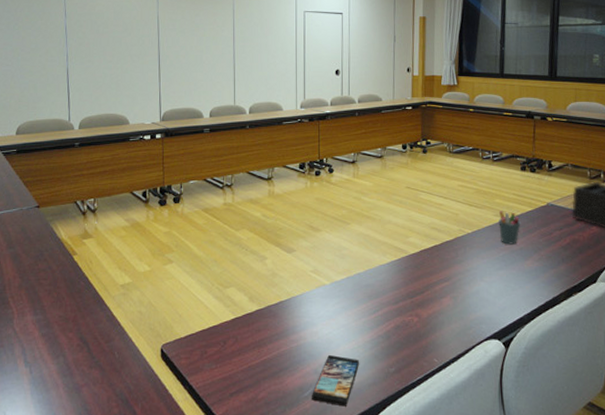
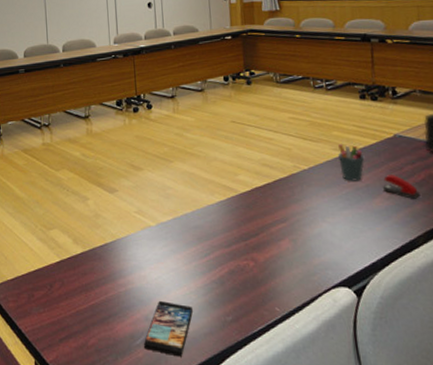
stapler: none [534,239,565,261] -> present [383,175,420,199]

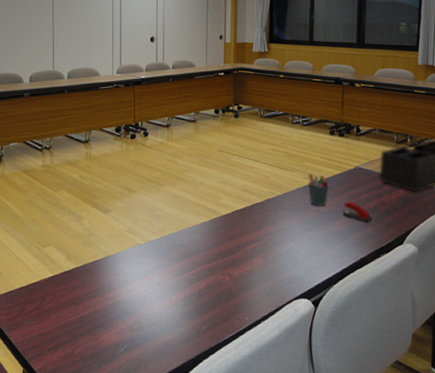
smartphone: present [144,301,193,357] -> none [127,313,172,362]

